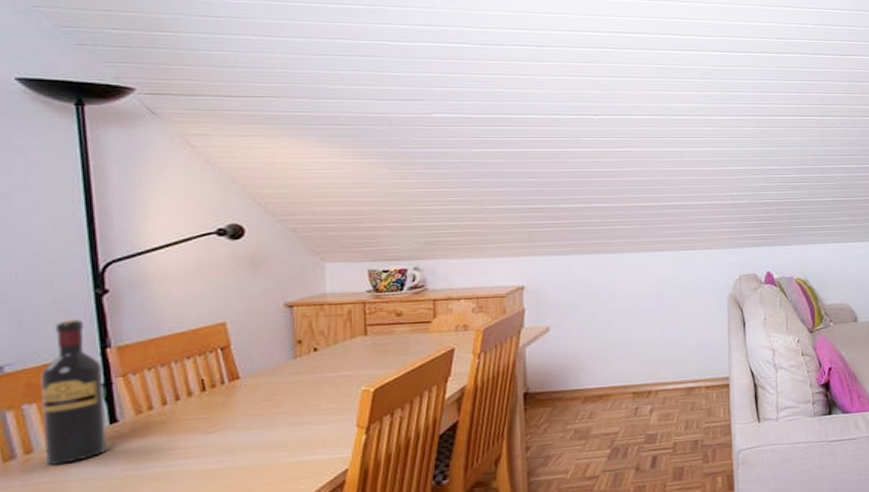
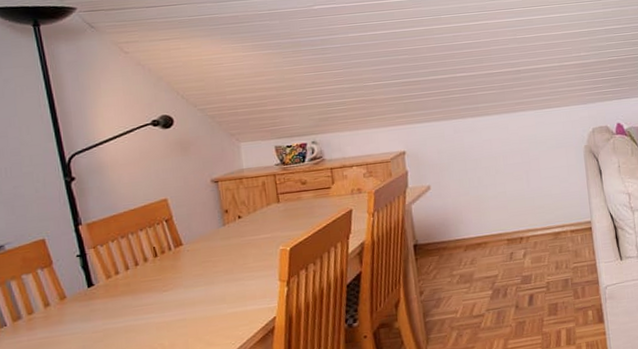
wine bottle: present [41,319,106,465] -> none [32,203,87,323]

